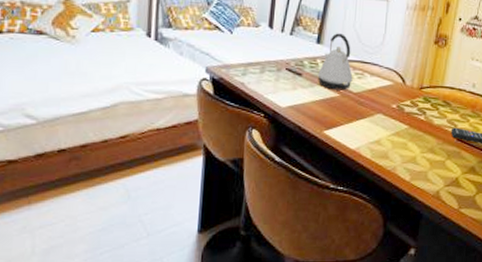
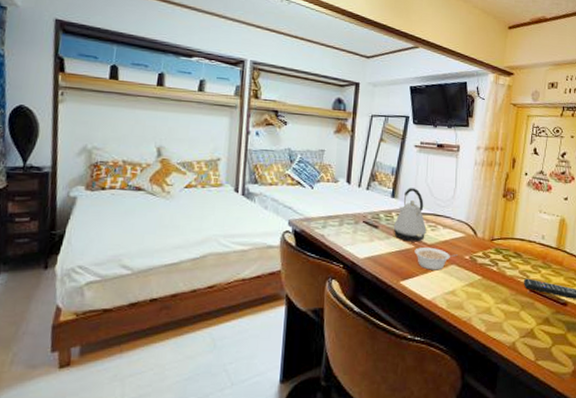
legume: none [339,96,384,120] -> present [414,247,458,271]

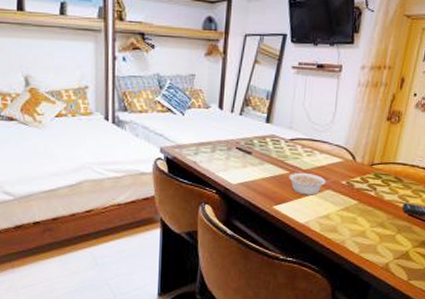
kettle: present [393,188,427,242] -> none [267,112,302,168]

